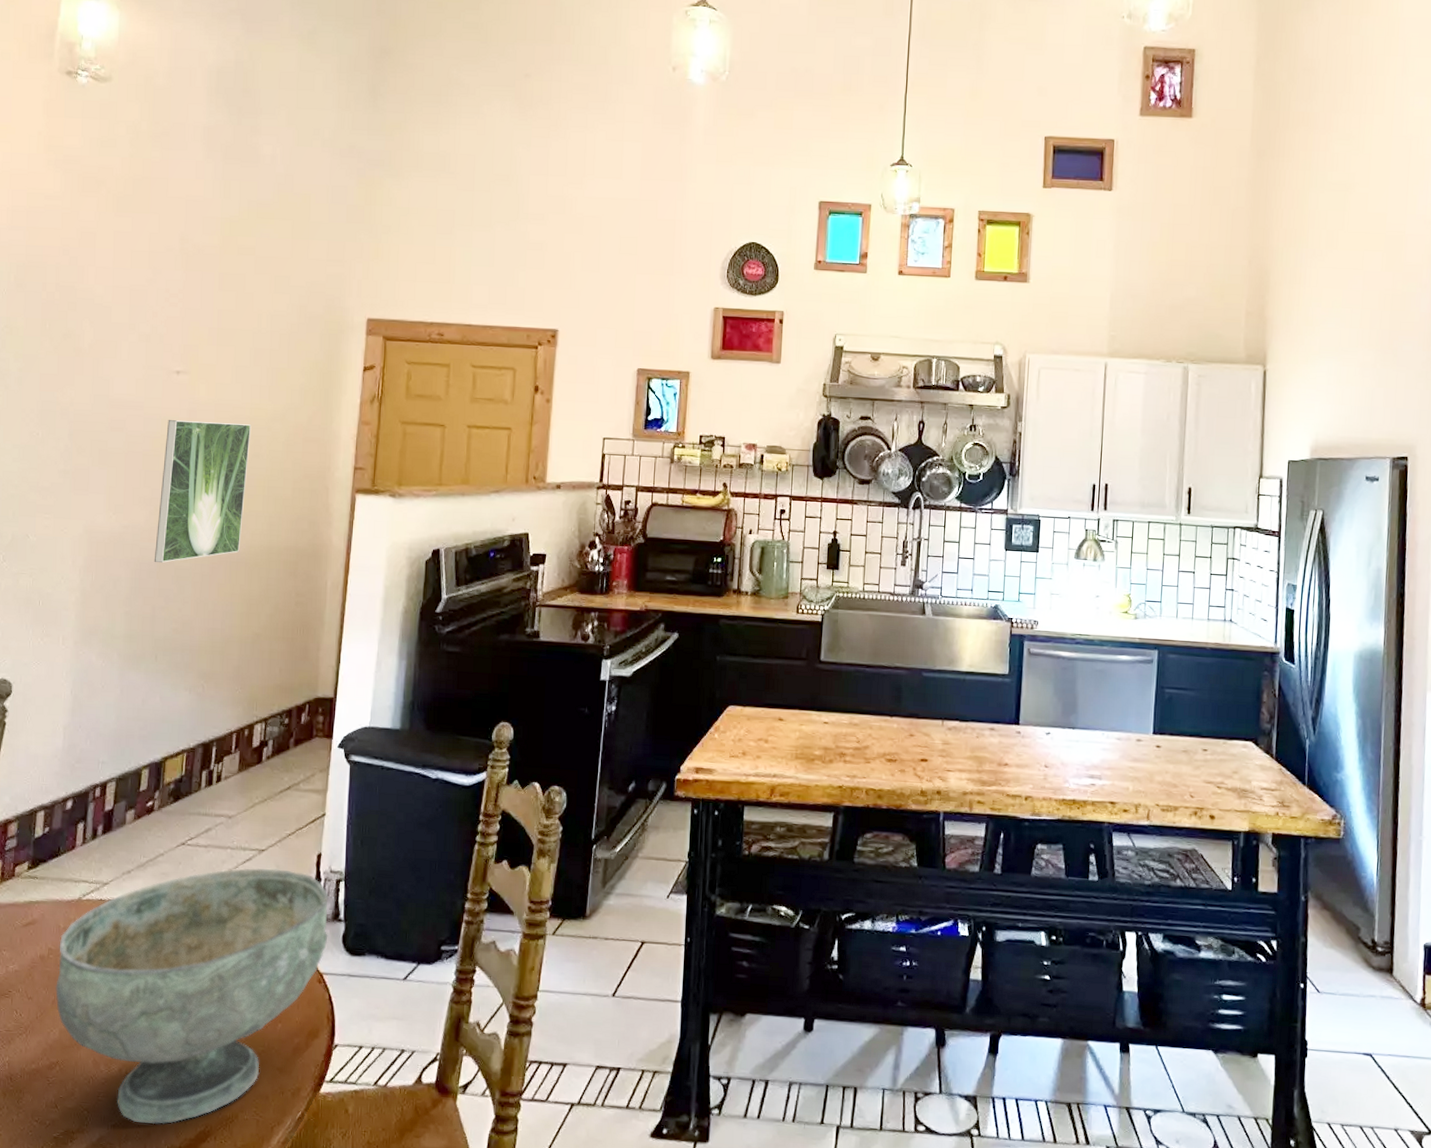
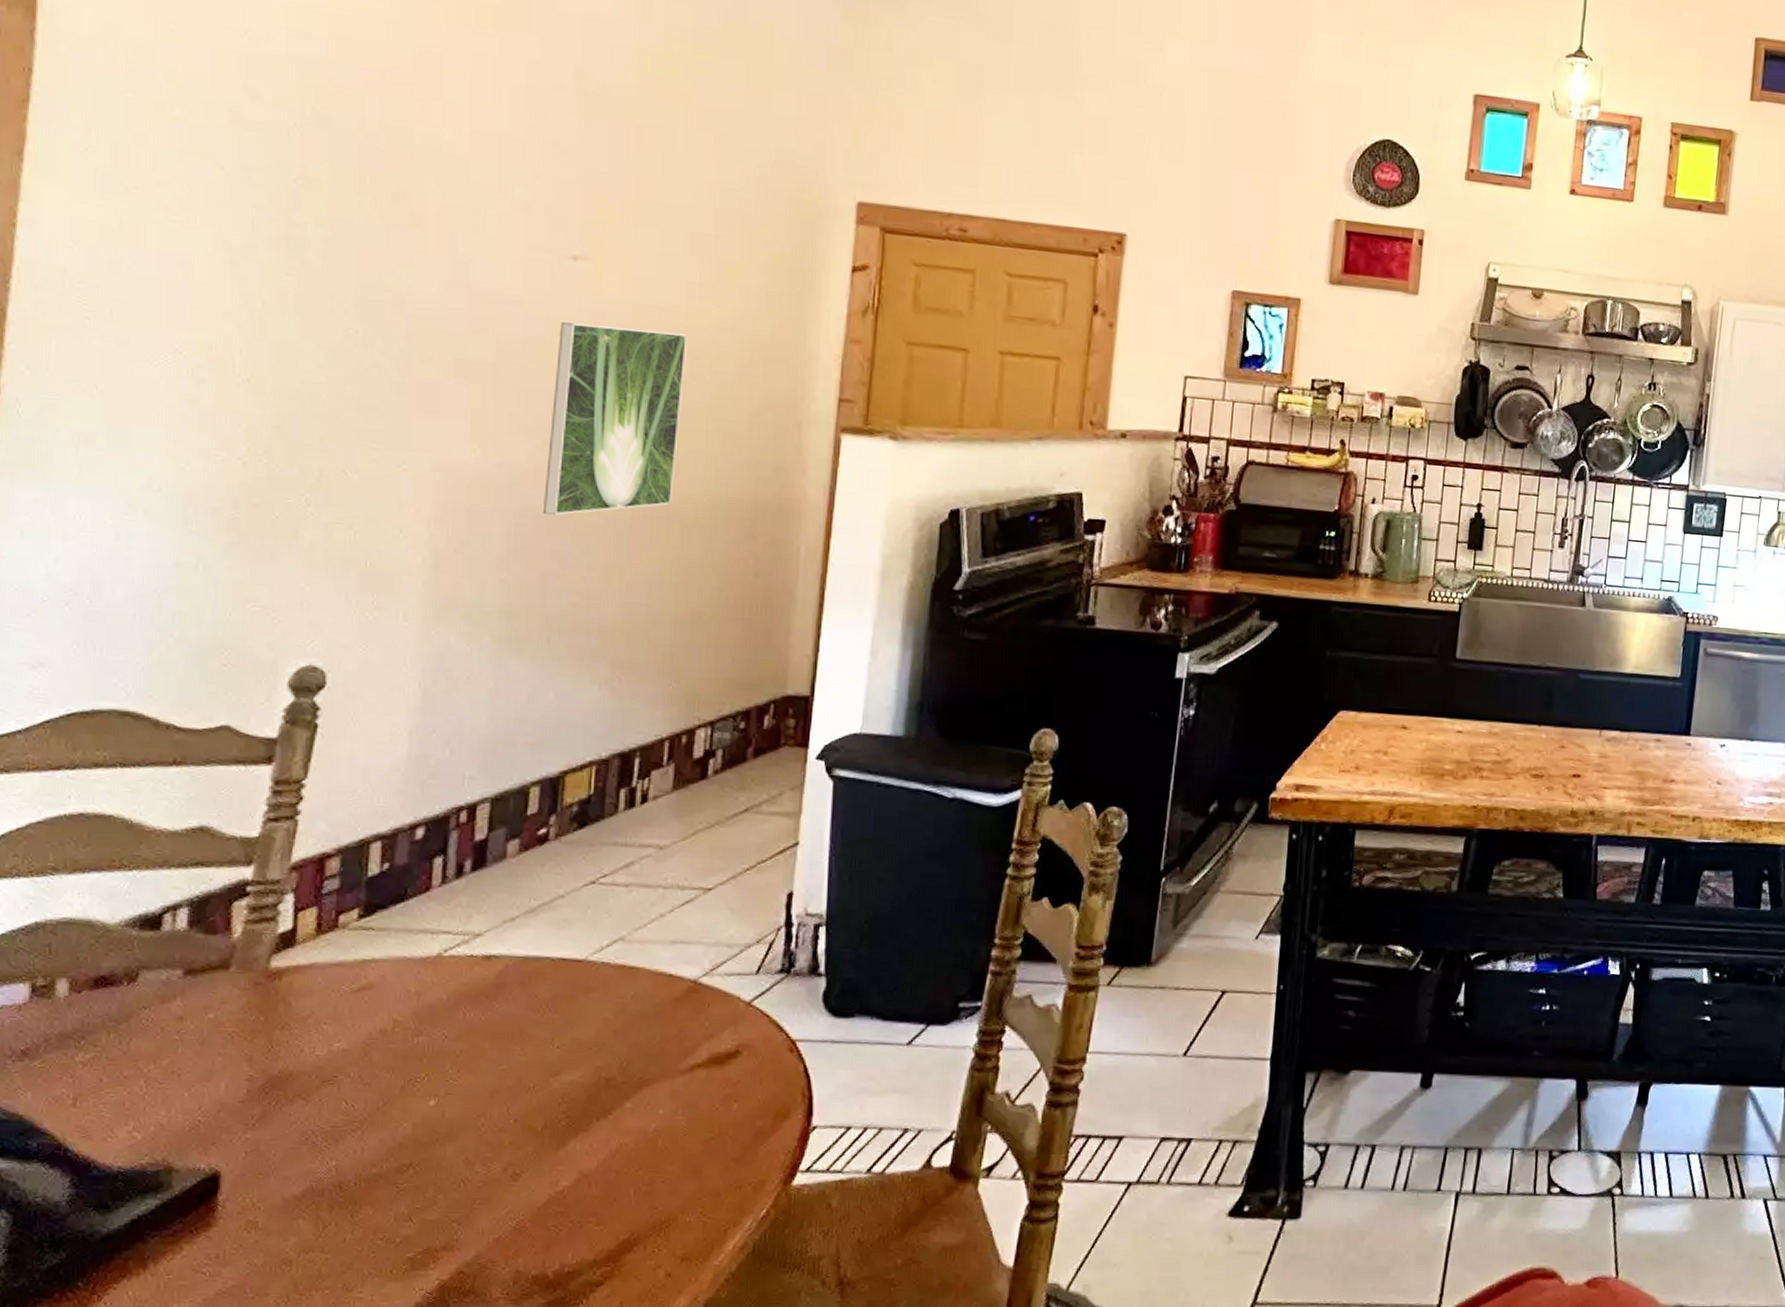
decorative bowl: present [55,868,329,1124] -> none [404,911,803,1234]

